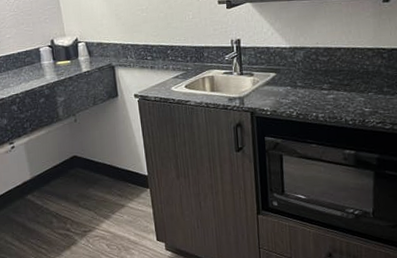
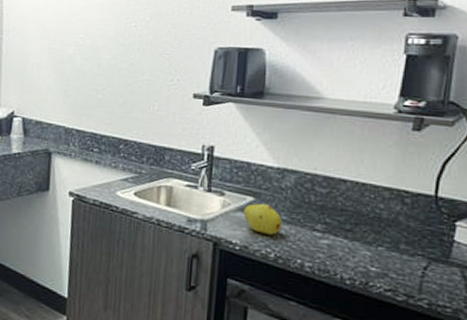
fruit: none [269,76,299,99] -> present [243,203,283,235]

